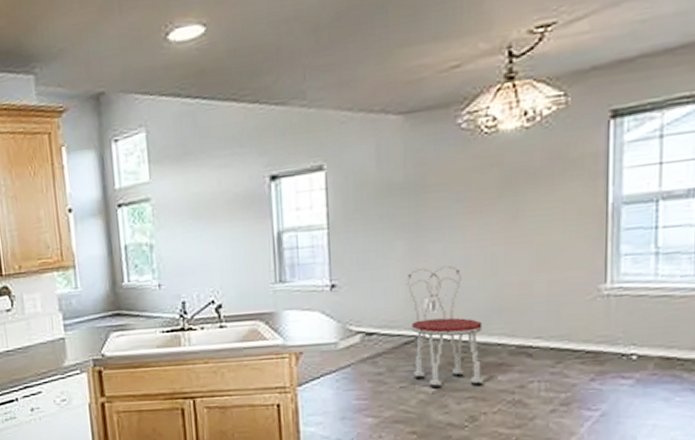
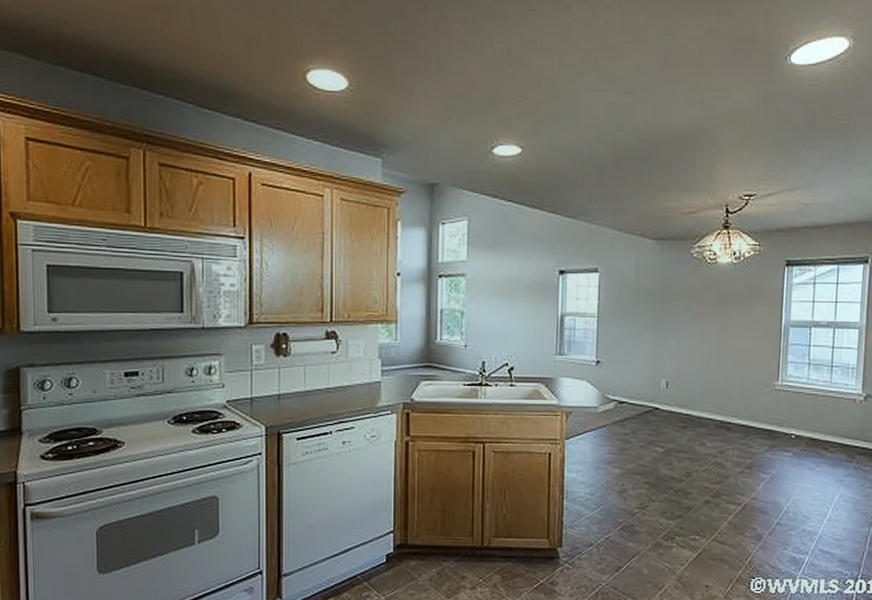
dining chair: present [406,264,483,389] -> none [649,355,699,450]

